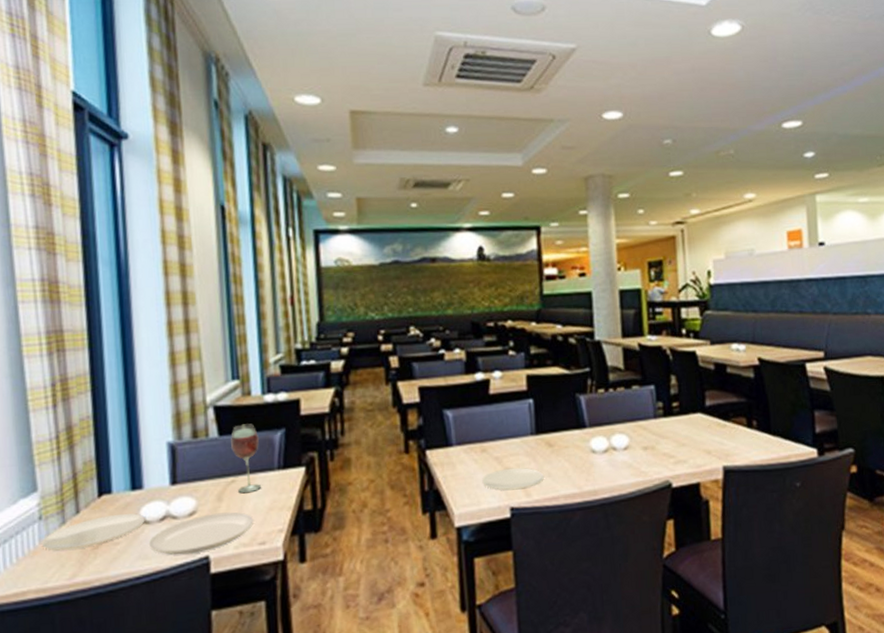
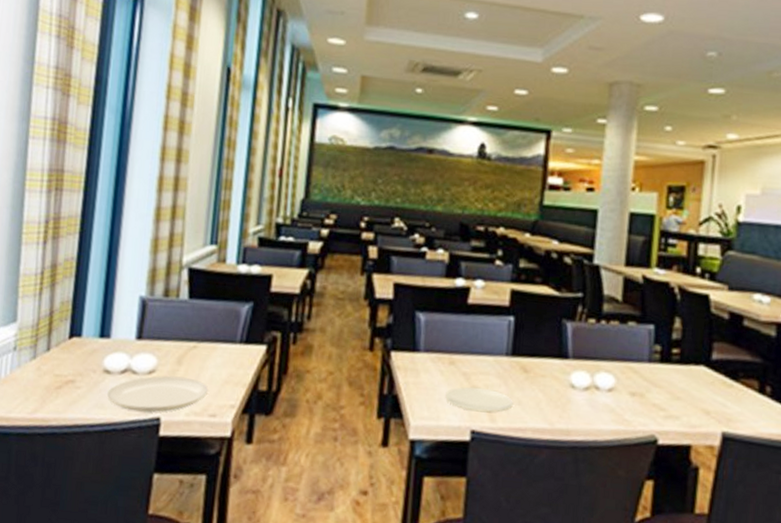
plate: present [41,513,145,551] -> none [11,358,108,386]
wineglass: present [231,423,261,494] -> none [198,291,226,362]

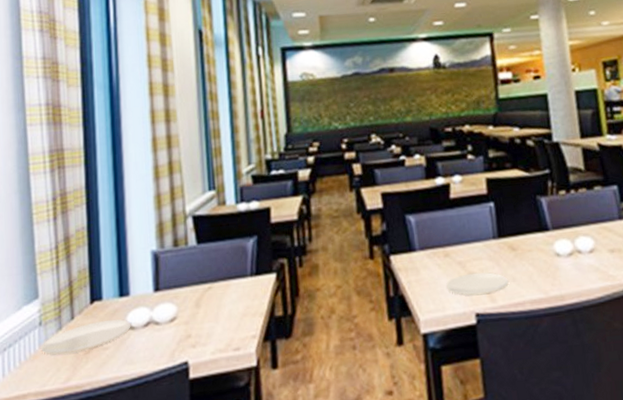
plate: none [11,358,108,386] -> present [40,319,131,355]
plate: present [106,376,209,412] -> none [133,318,229,360]

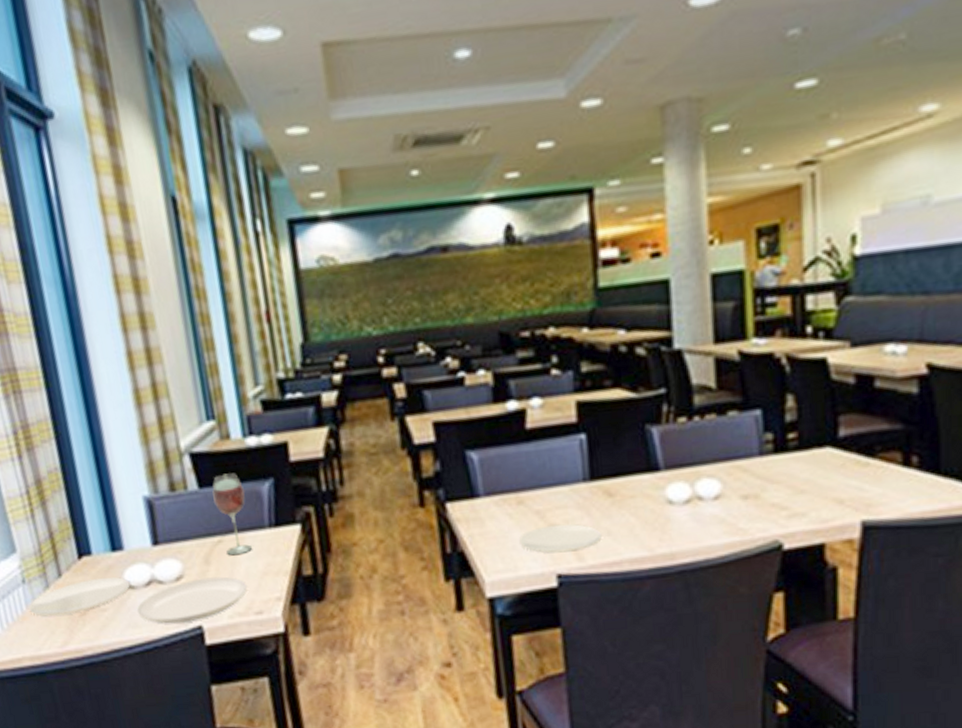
plate: none [133,318,229,360] -> present [136,576,248,624]
wineglass: none [208,232,235,300] -> present [212,473,252,556]

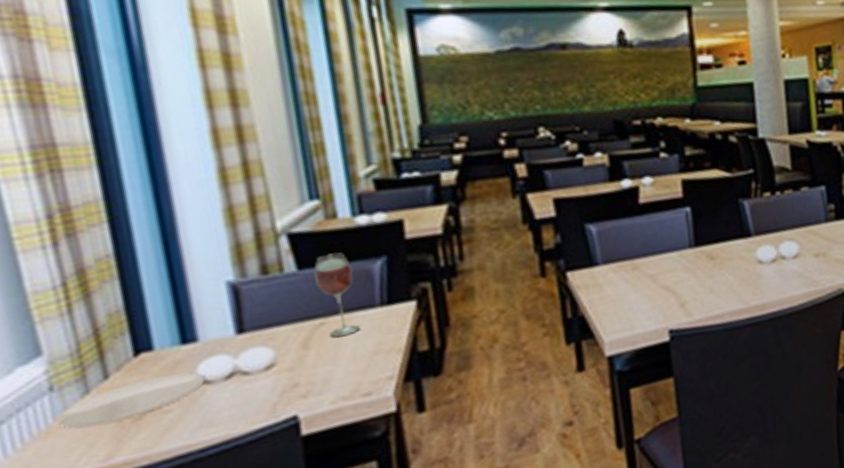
plate: present [136,576,248,624] -> none [212,360,355,419]
plate: present [519,524,602,554] -> none [635,284,706,312]

